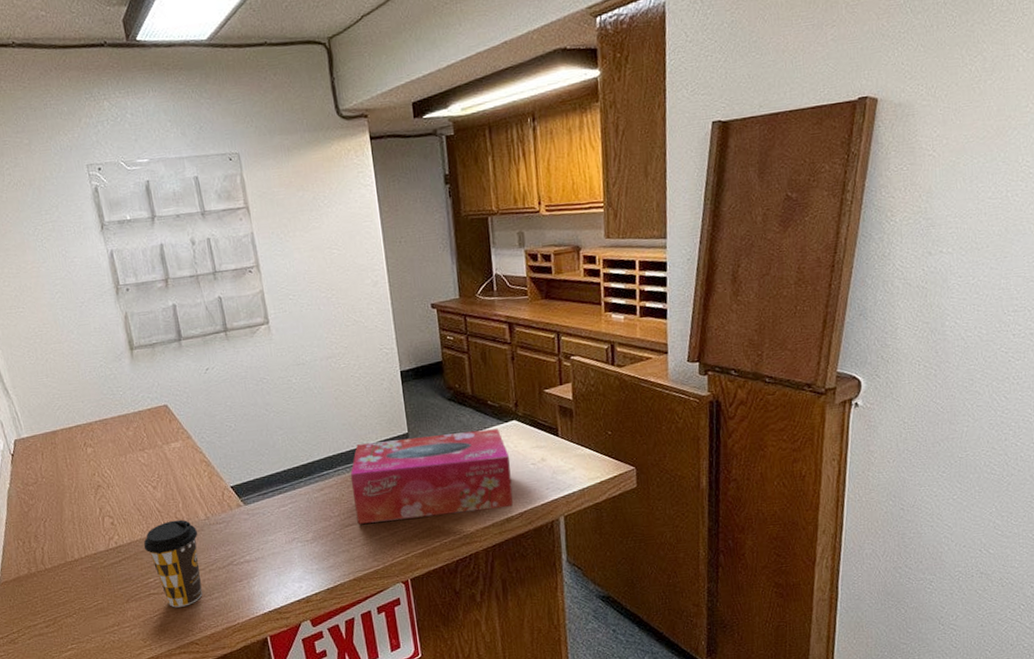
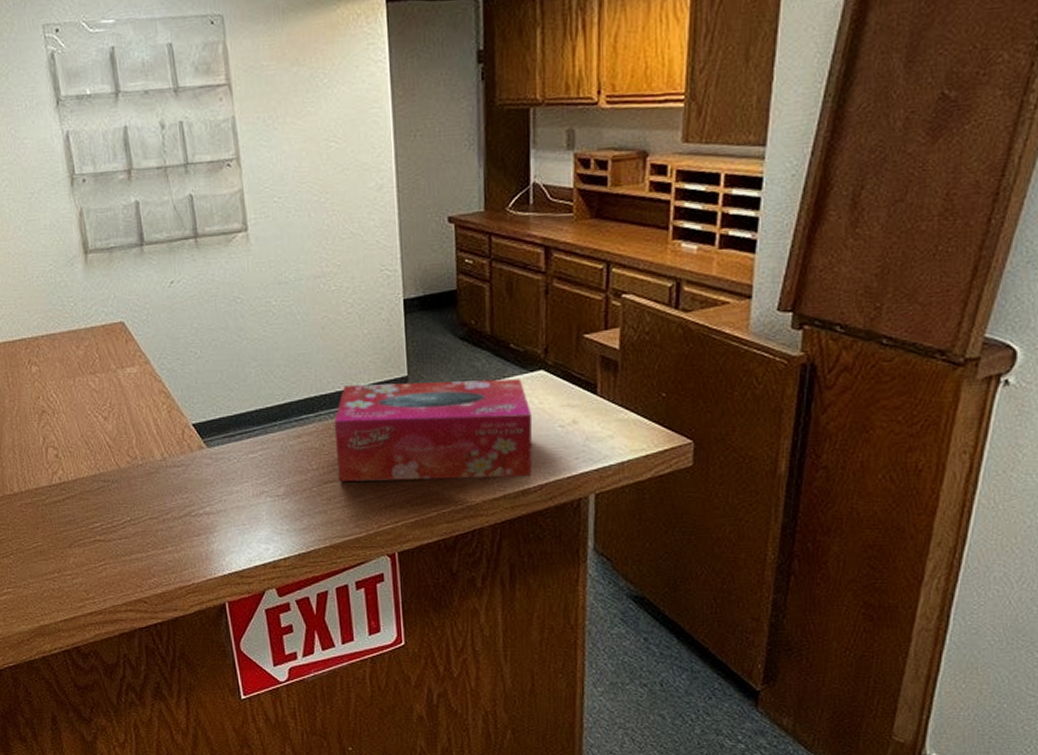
coffee cup: present [143,519,203,608] -> none [90,458,154,559]

